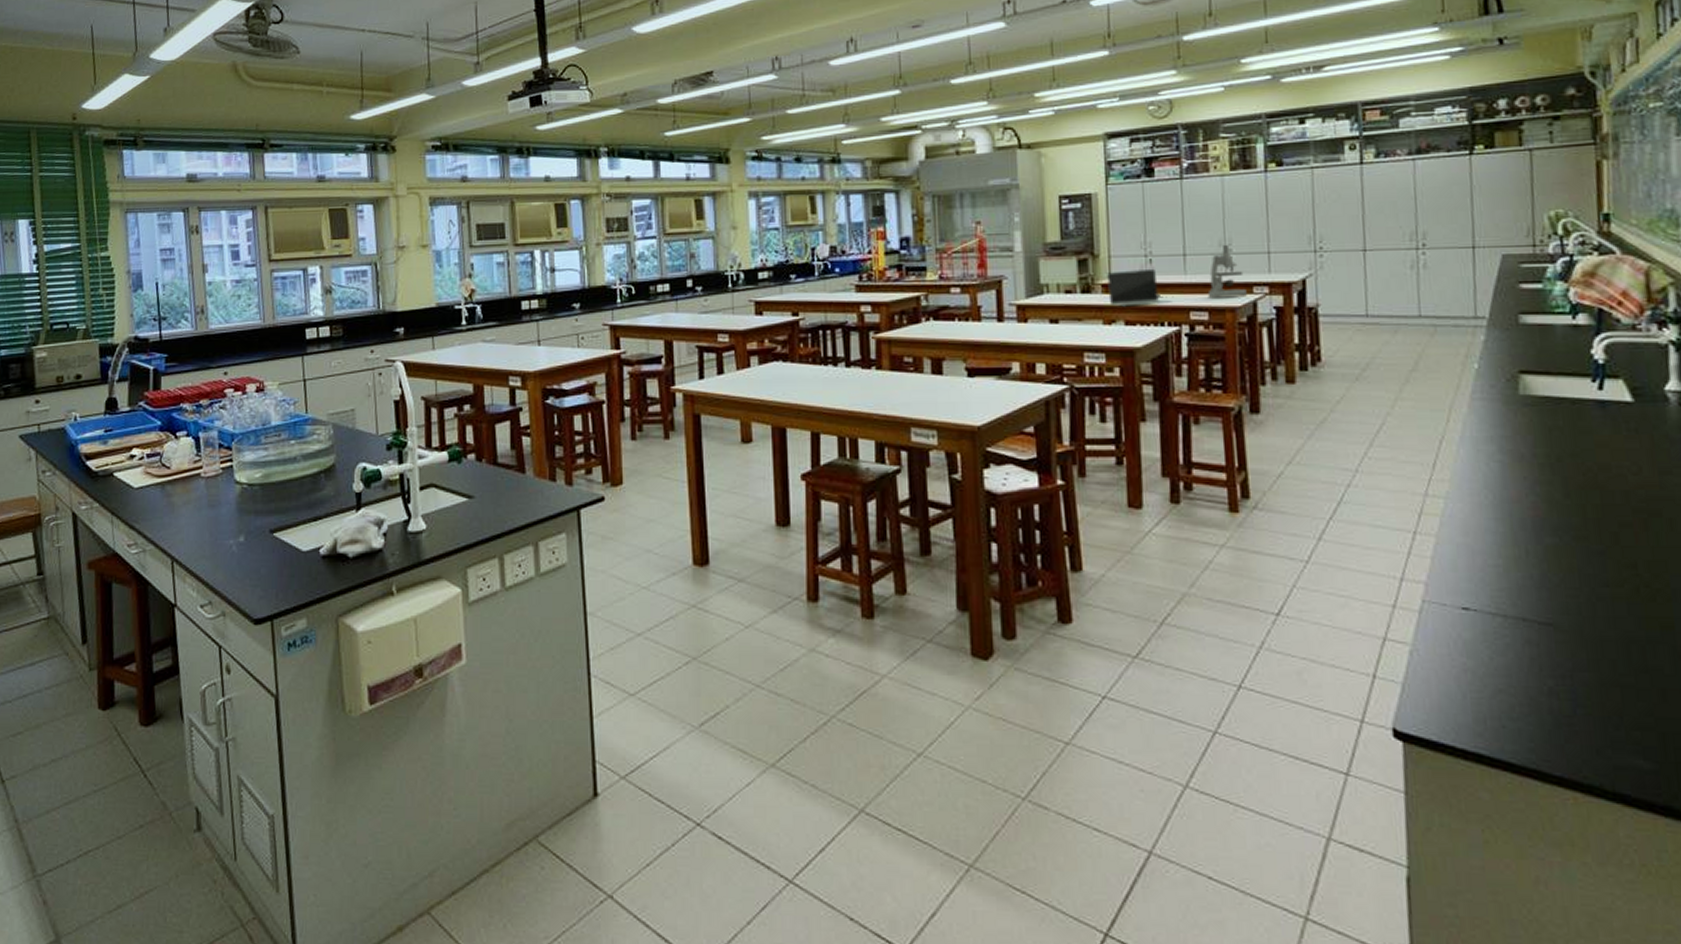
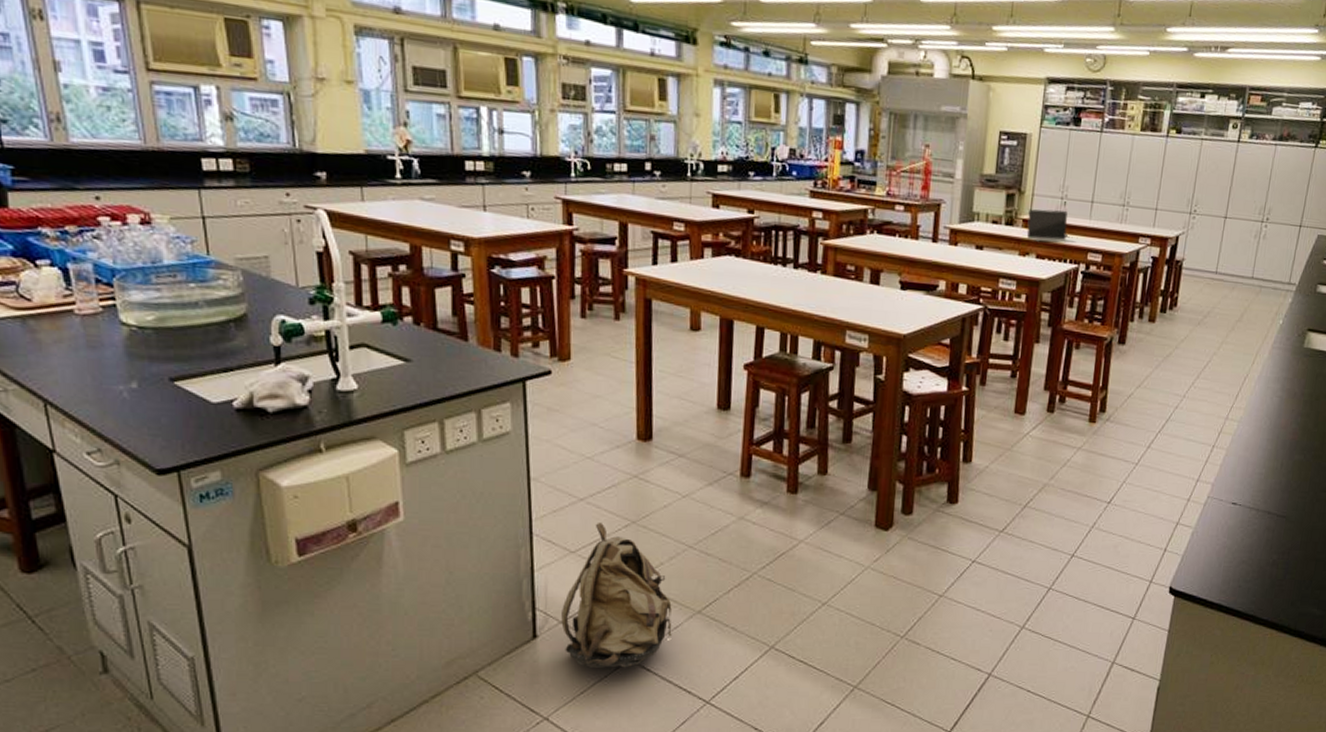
backpack: none [623,659,744,835] -> present [561,522,672,668]
microscope: present [1207,244,1247,298] -> none [1104,197,1135,245]

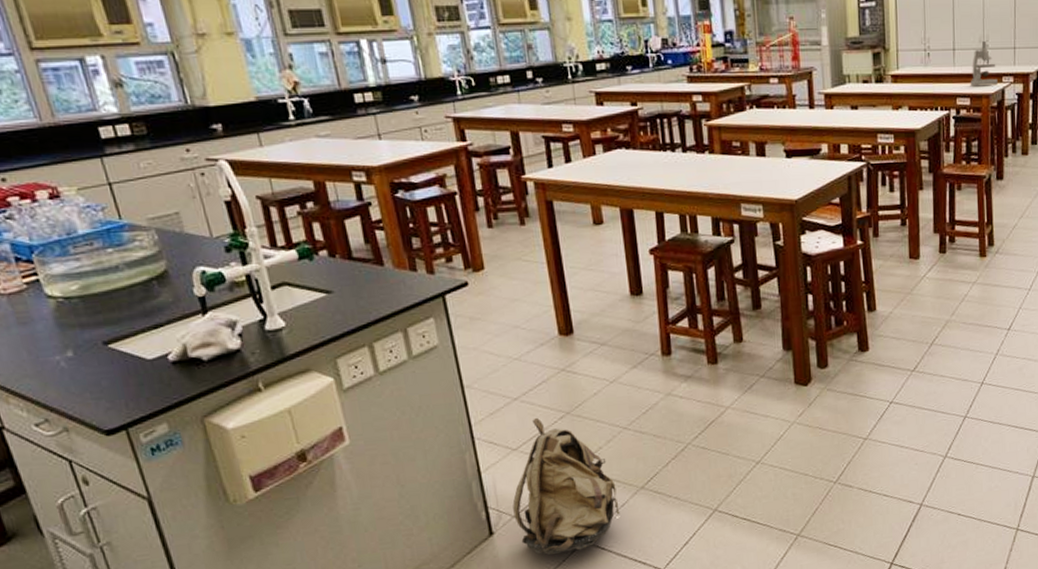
laptop: present [1027,209,1076,244] -> none [895,61,944,95]
microscope: none [1104,197,1135,245] -> present [970,40,998,87]

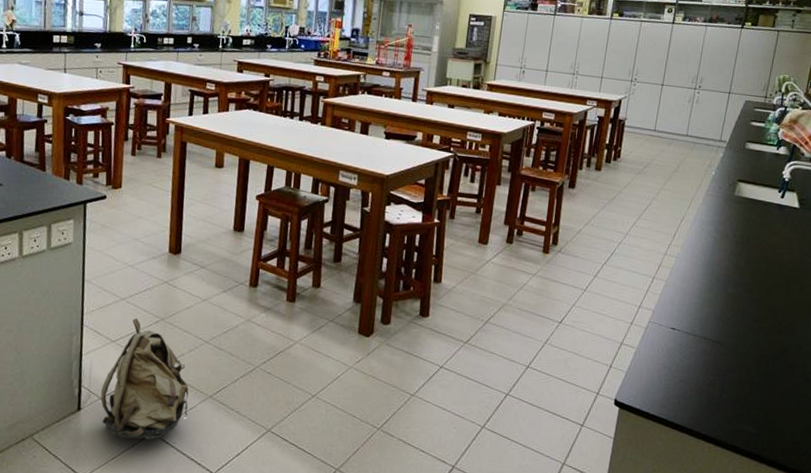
microscope: present [970,40,998,87] -> none [556,67,583,106]

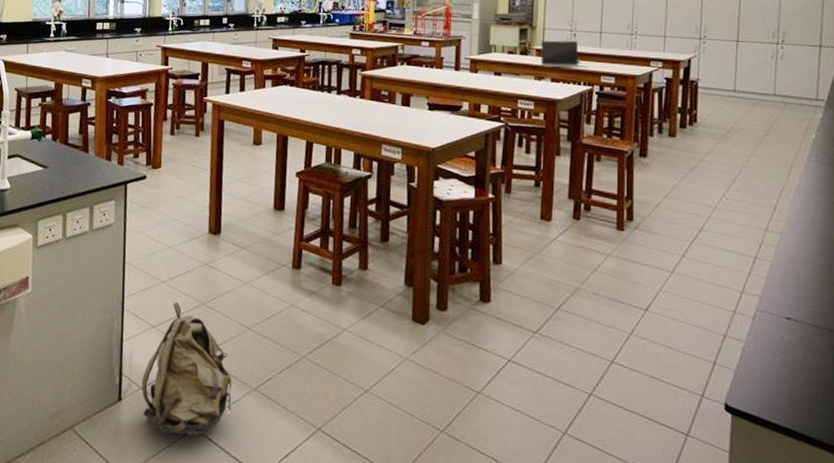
laptop: none [491,76,533,105] -> present [540,40,588,69]

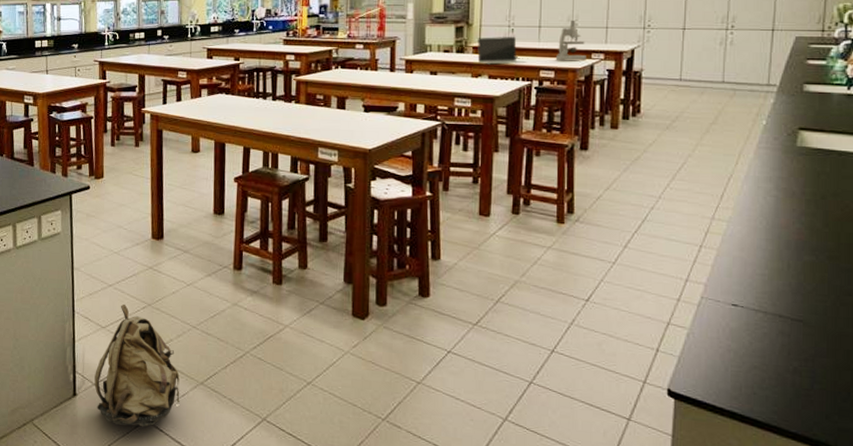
microscope: none [615,27,645,68] -> present [555,20,586,61]

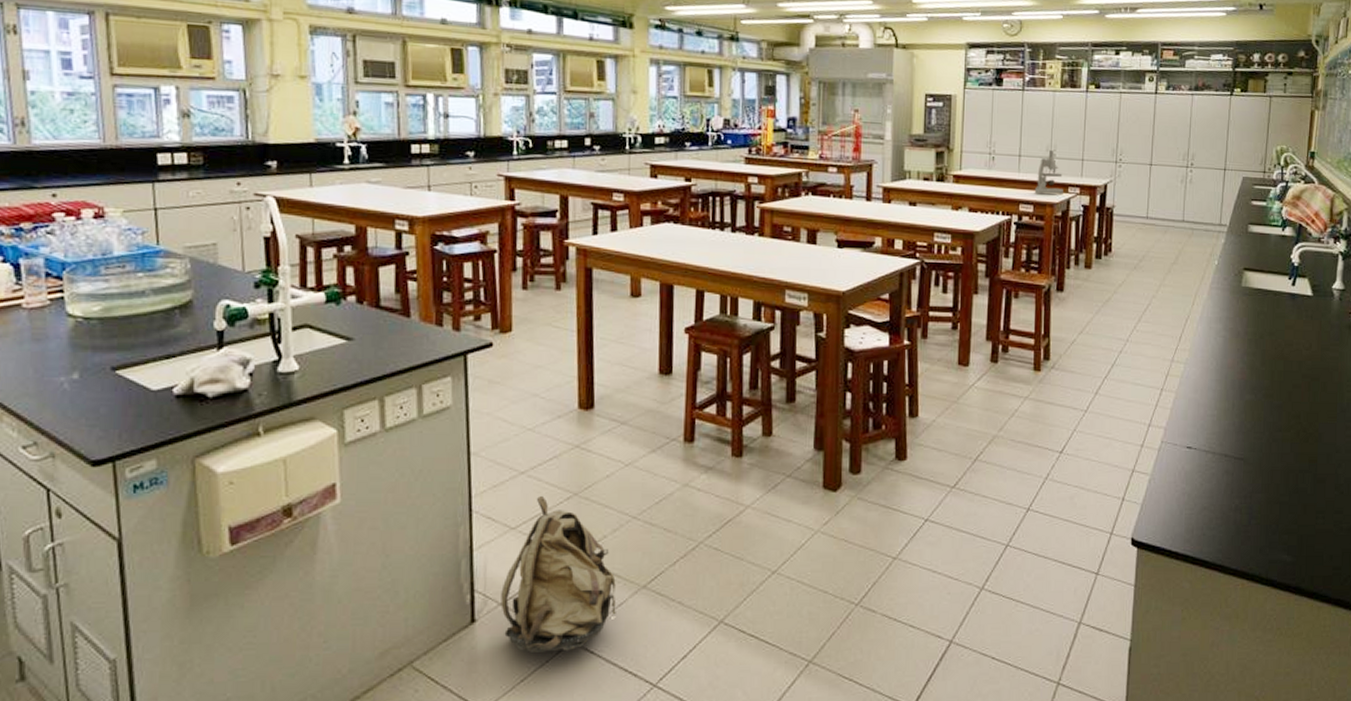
laptop: present [477,36,527,65] -> none [958,165,1007,196]

